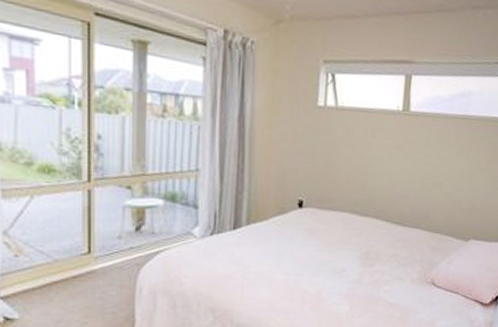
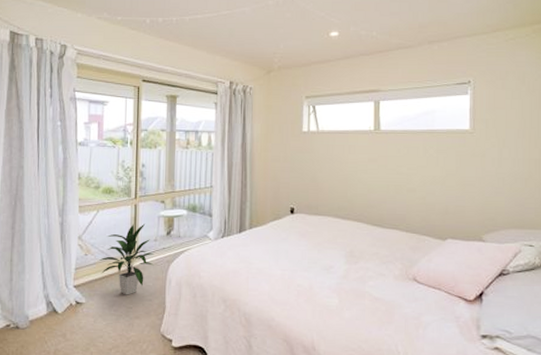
indoor plant: none [34,215,118,308] -> present [97,223,154,295]

